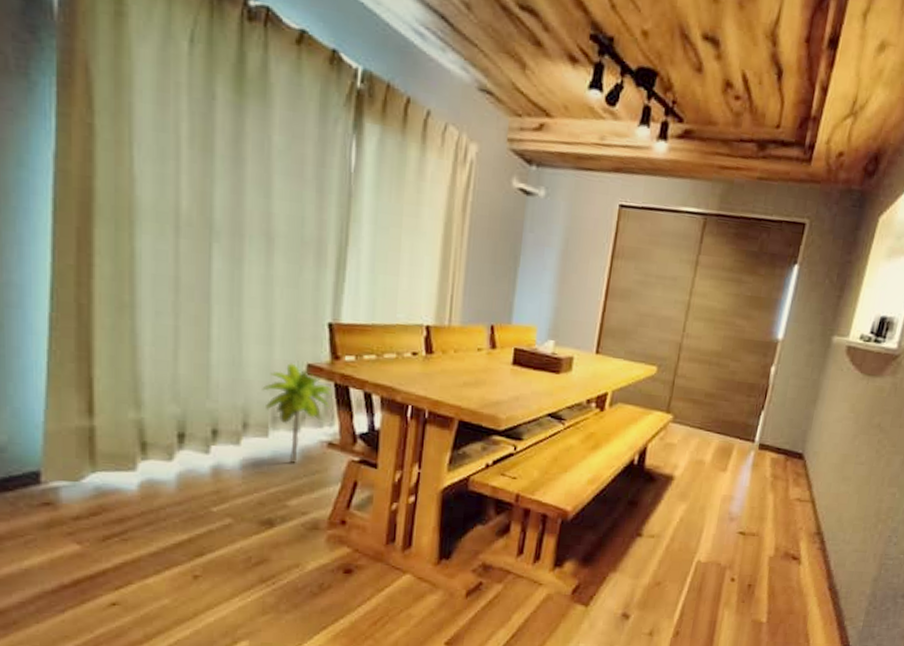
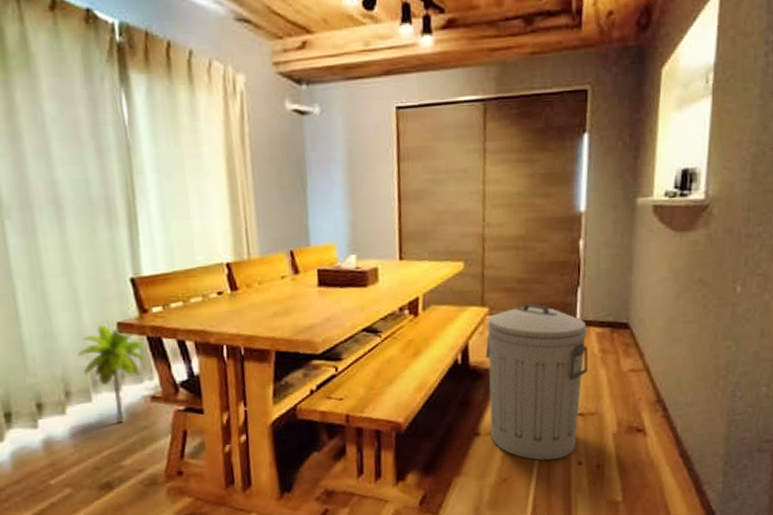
trash can: none [652,418,763,572] -> present [485,304,588,461]

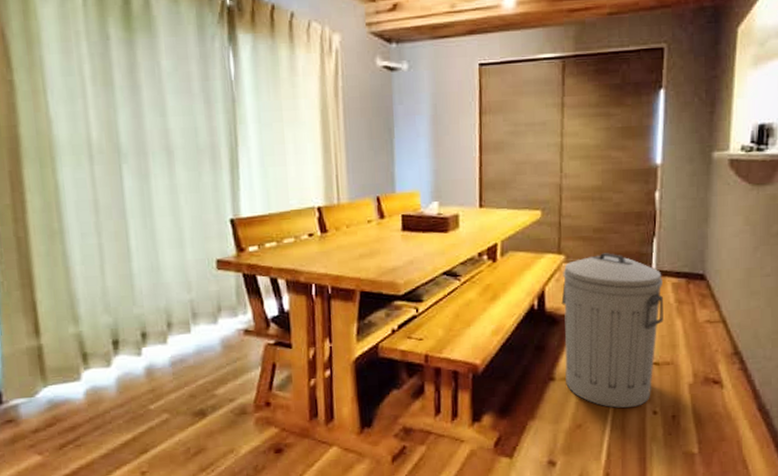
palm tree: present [77,324,146,424] -> none [180,261,241,355]

